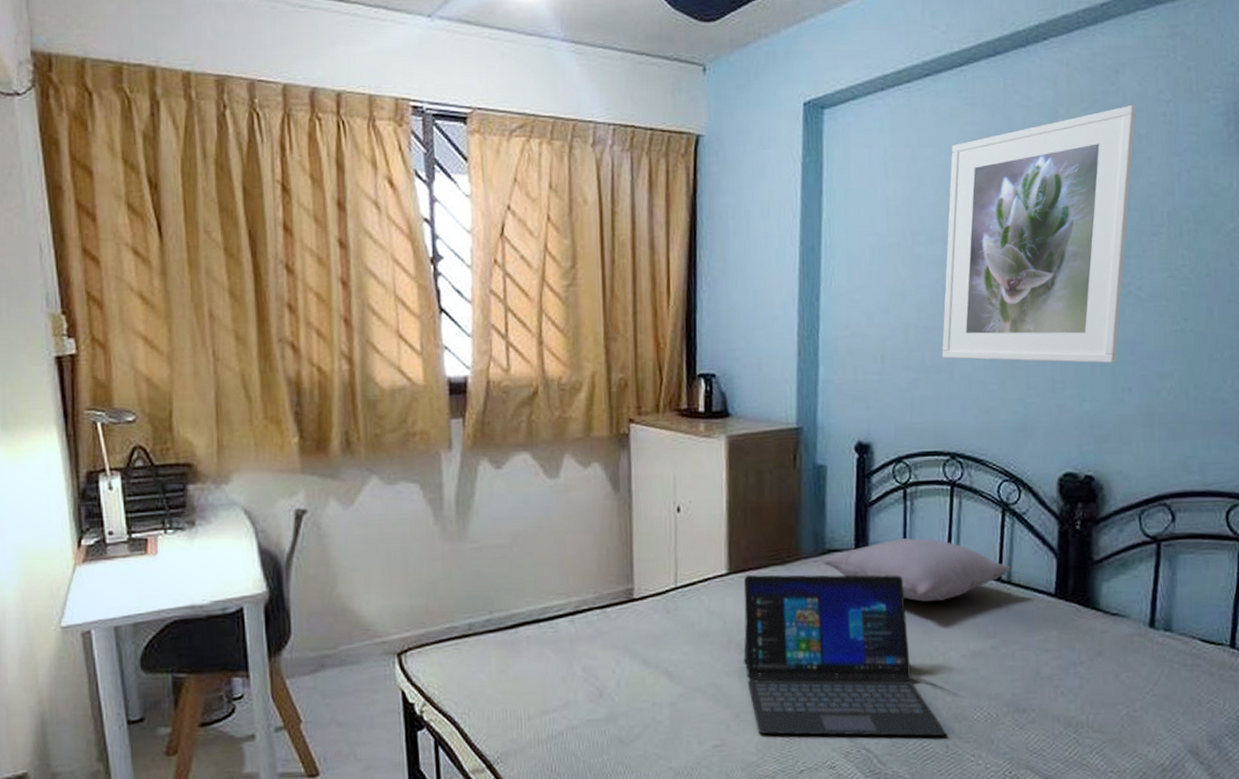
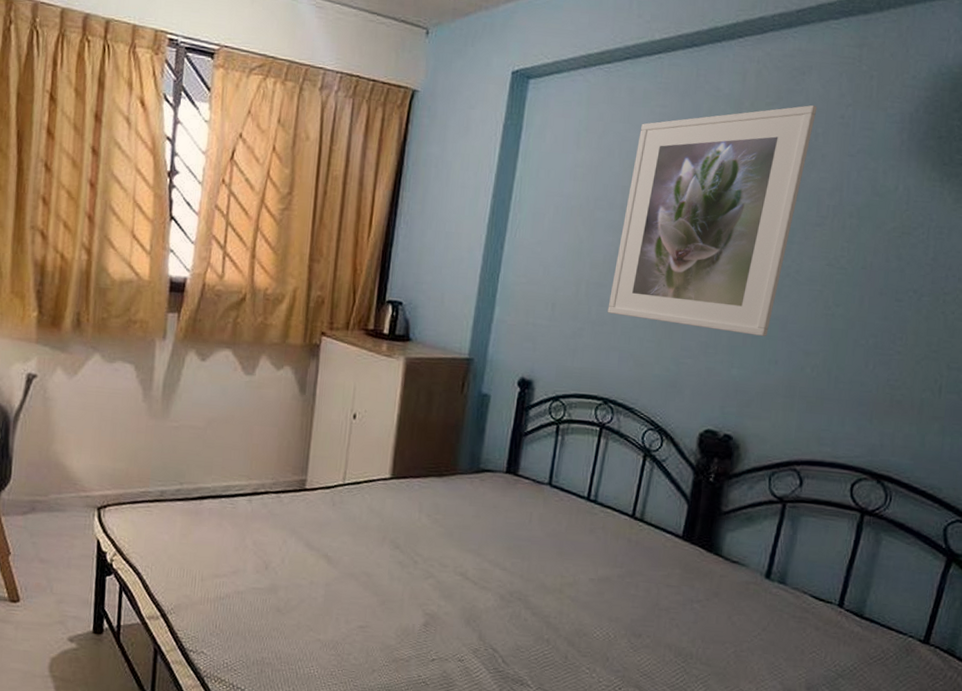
laptop: present [743,574,947,737] -> none [395,482,567,648]
pillow: present [821,538,1012,602] -> none [474,468,646,528]

